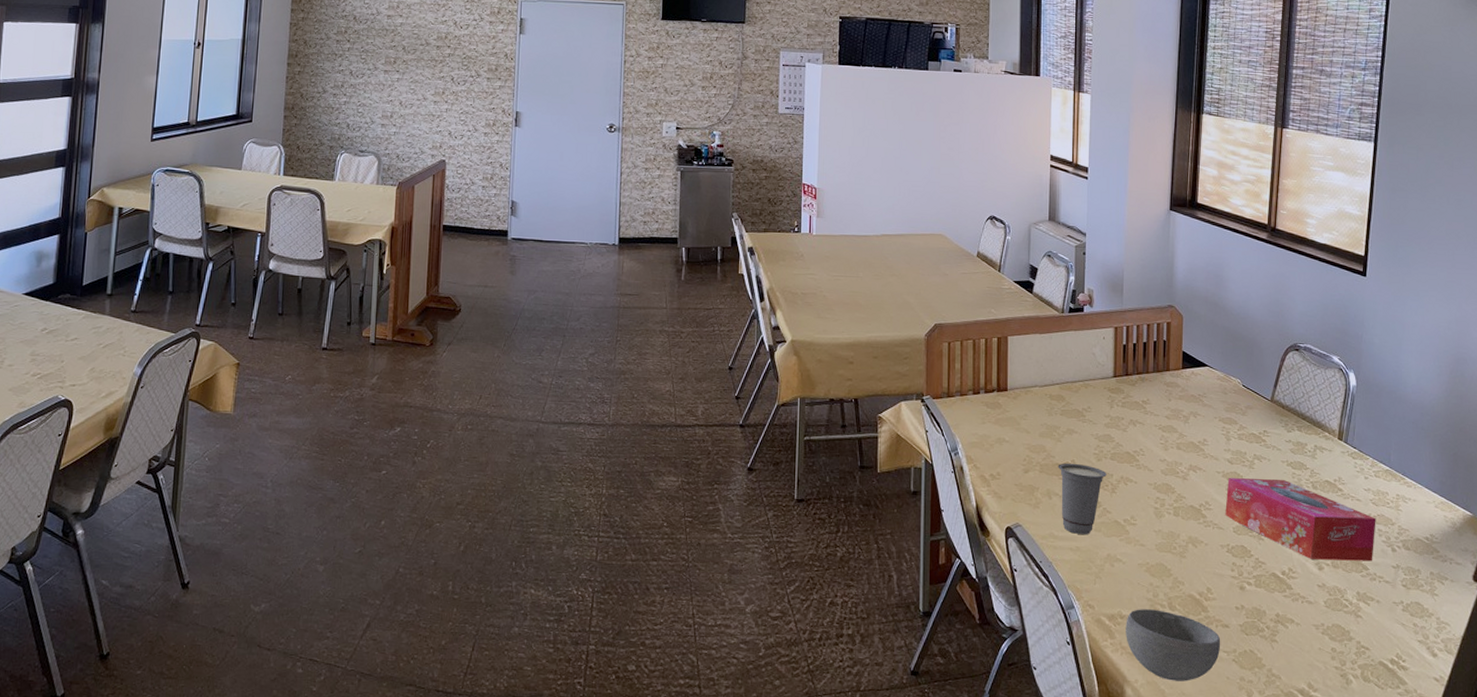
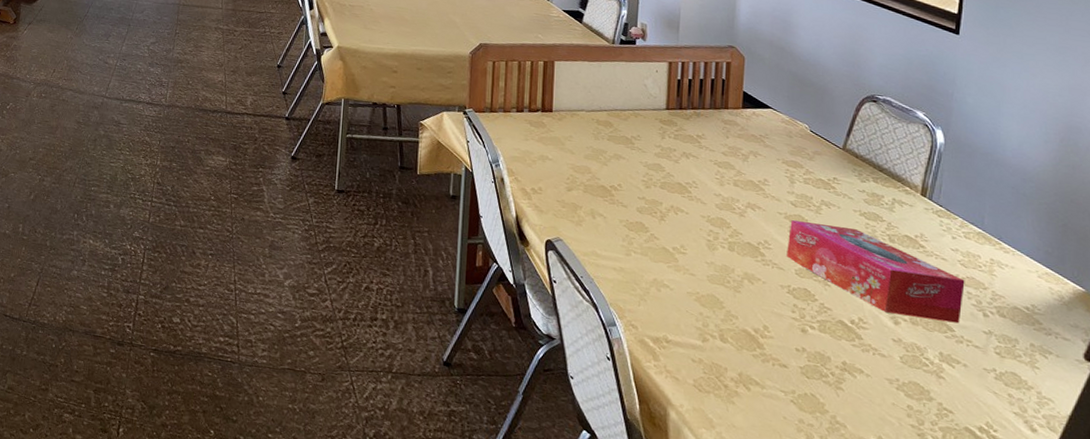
cup: present [1058,463,1107,534] -> none [603,186,656,257]
bowl: present [1126,609,1221,681] -> none [671,336,778,414]

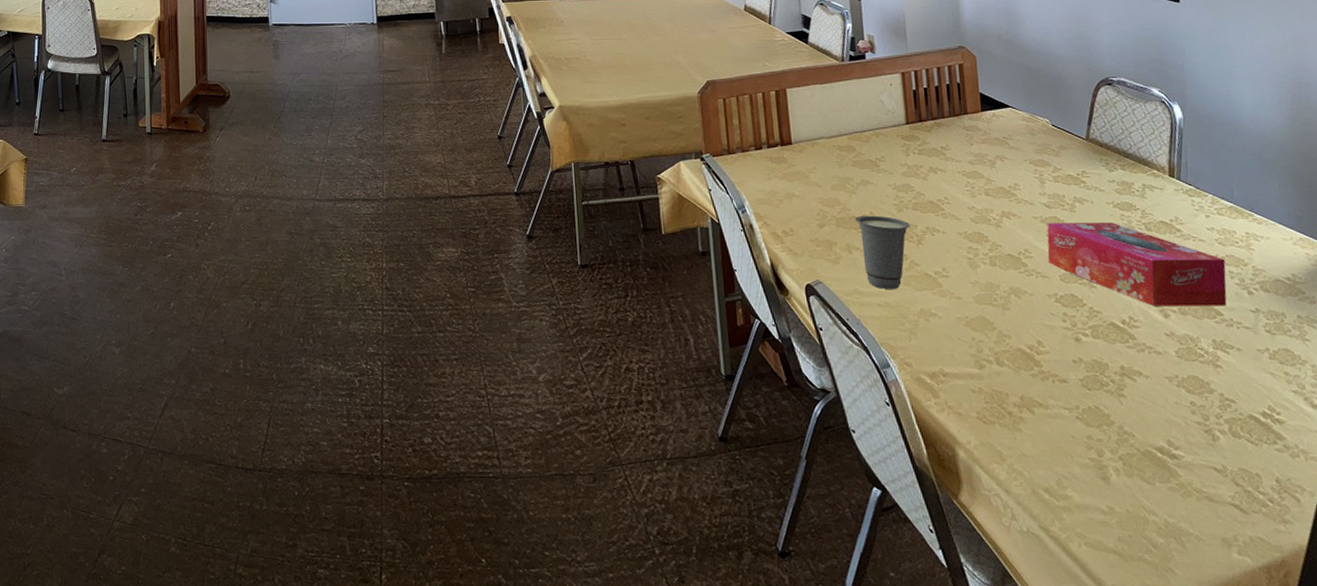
cup: none [603,186,656,257] -> present [855,215,910,289]

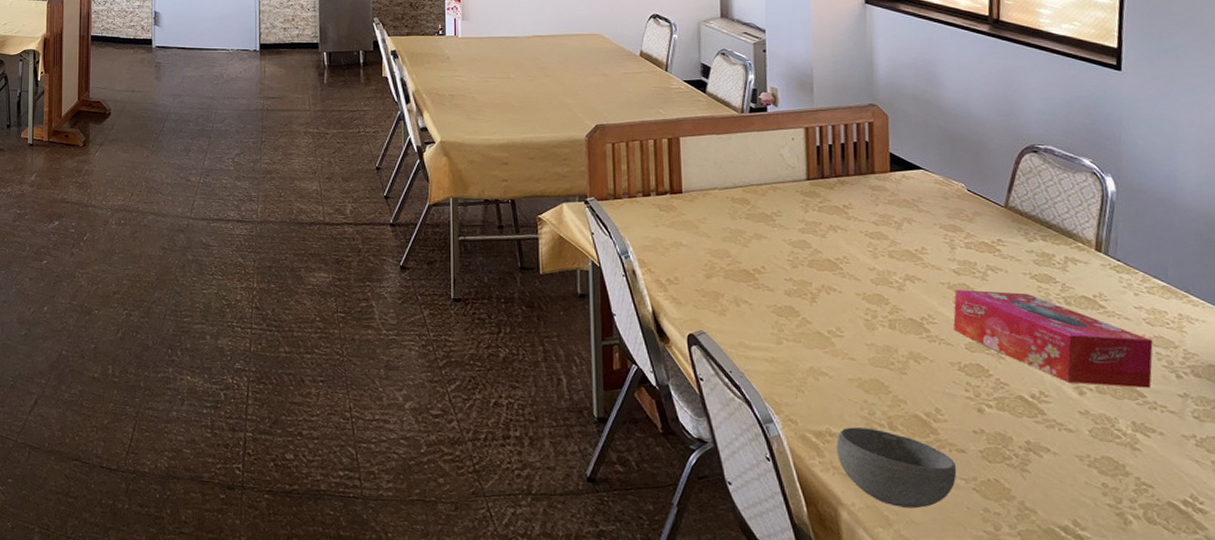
cup: present [855,215,910,289] -> none [745,269,804,345]
bowl: none [949,366,1061,442] -> present [836,427,957,509]

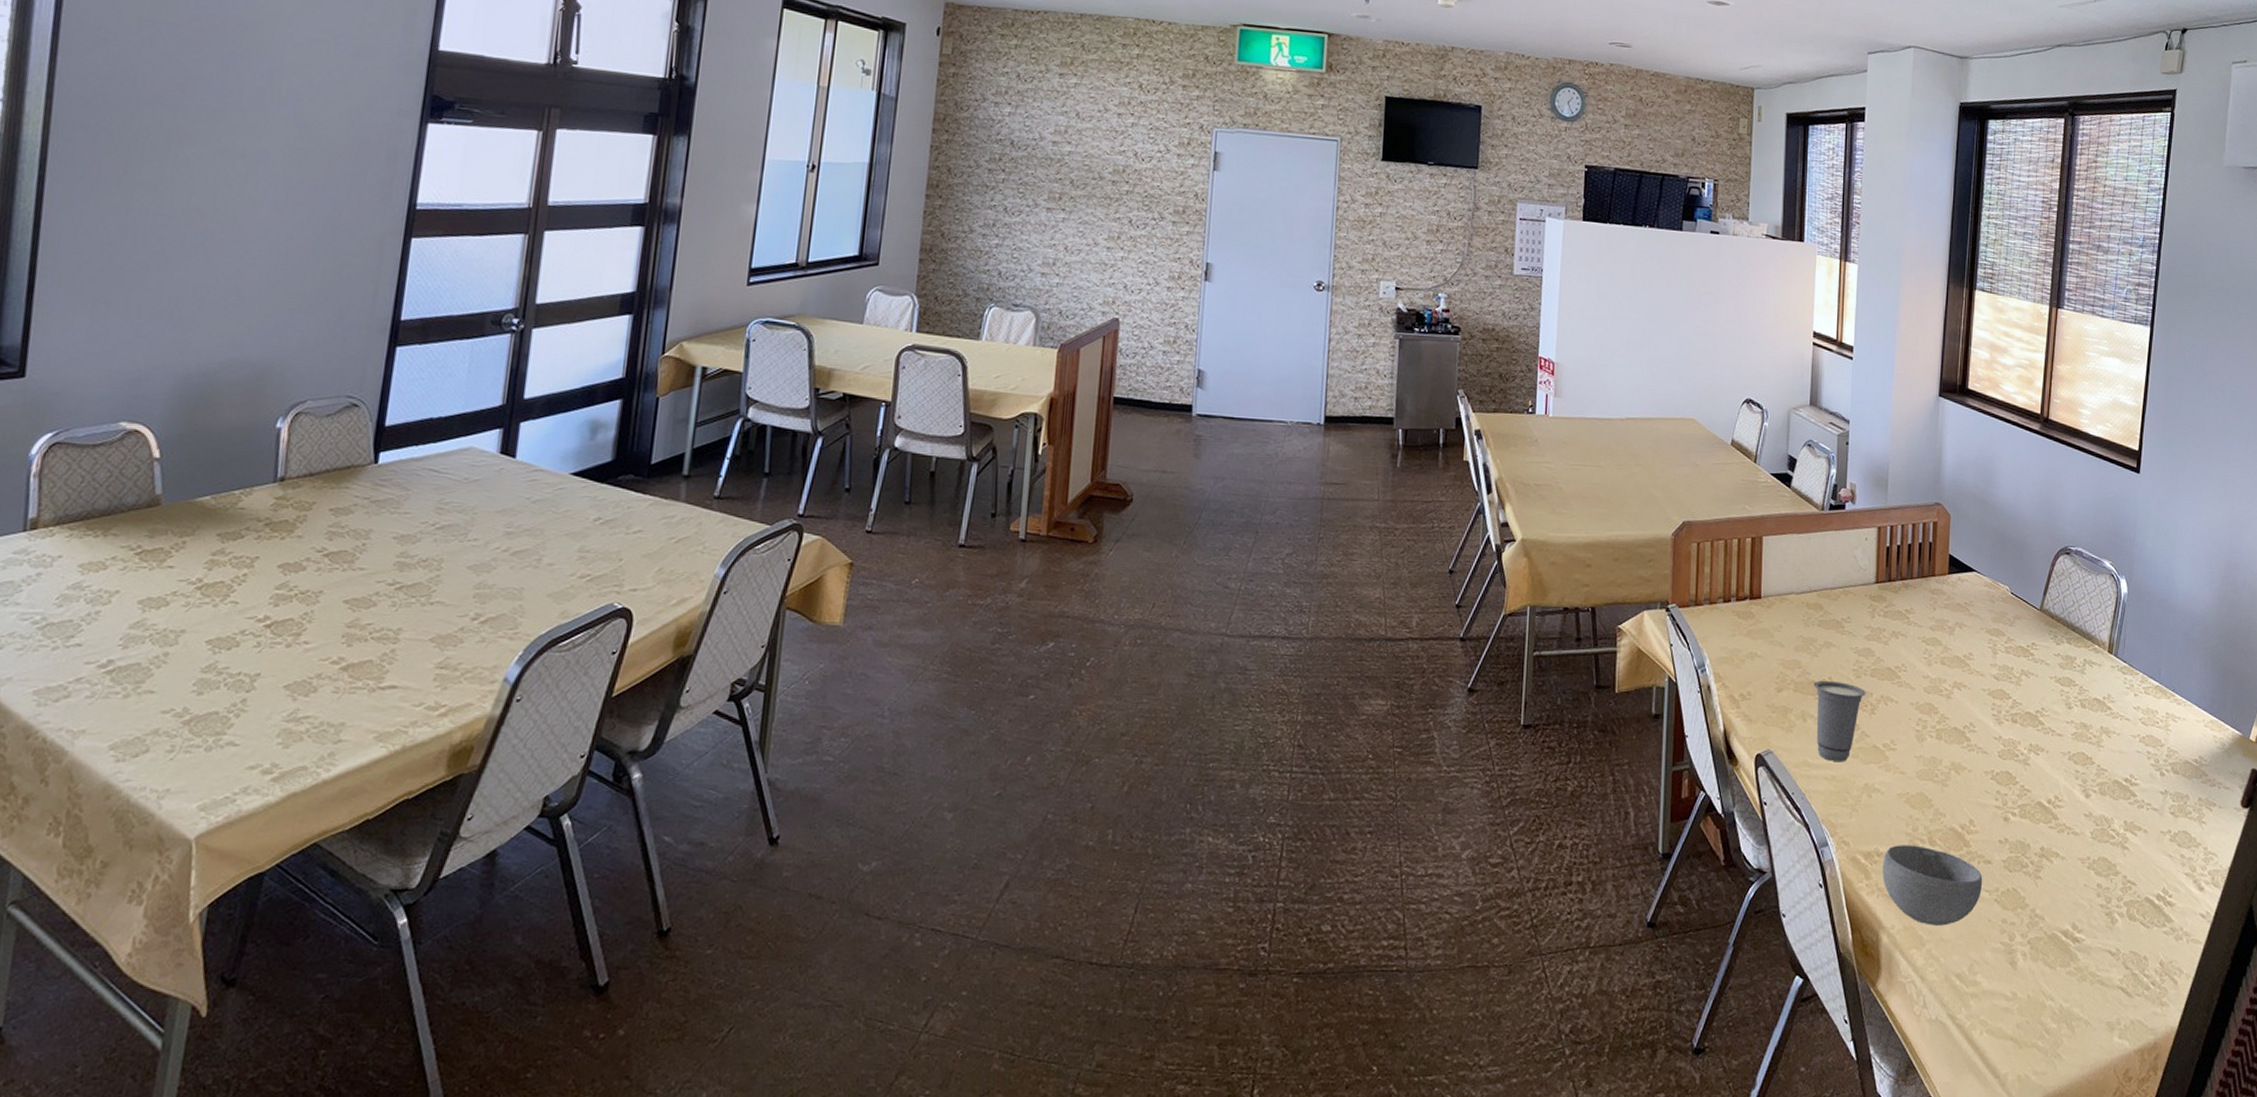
cup: none [745,269,804,345] -> present [1813,680,1866,761]
tissue box: present [953,290,1153,388] -> none [1990,696,2145,787]

